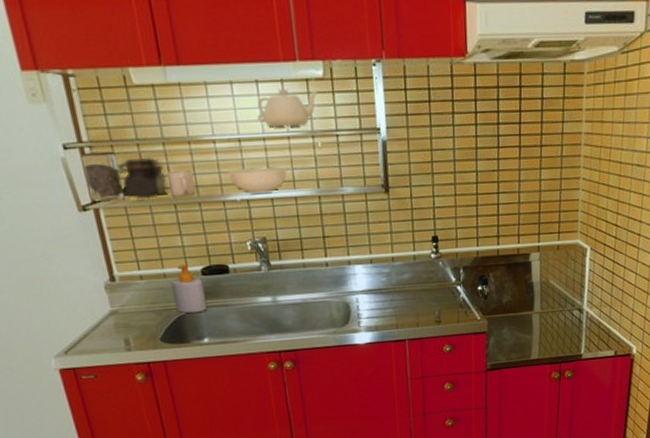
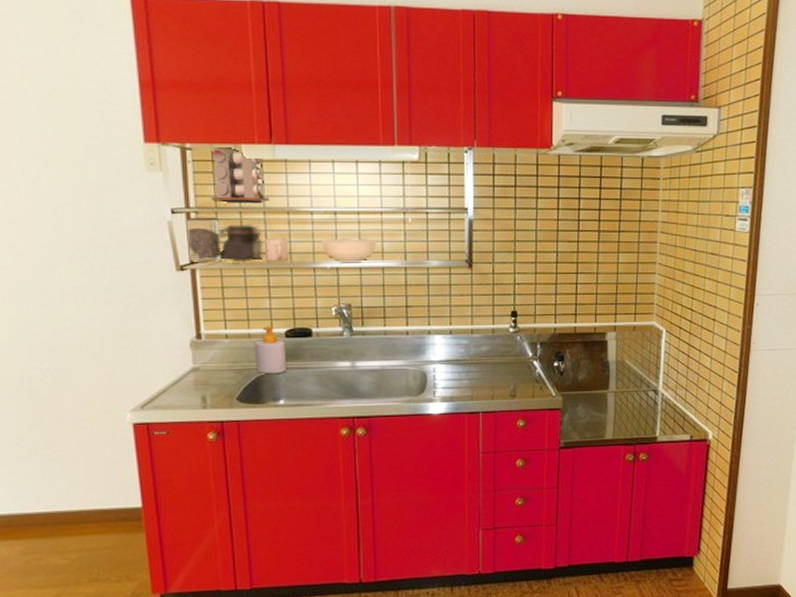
spice rack: none [97,69,168,135] -> present [211,145,270,203]
teapot: present [257,89,319,129] -> none [354,169,413,205]

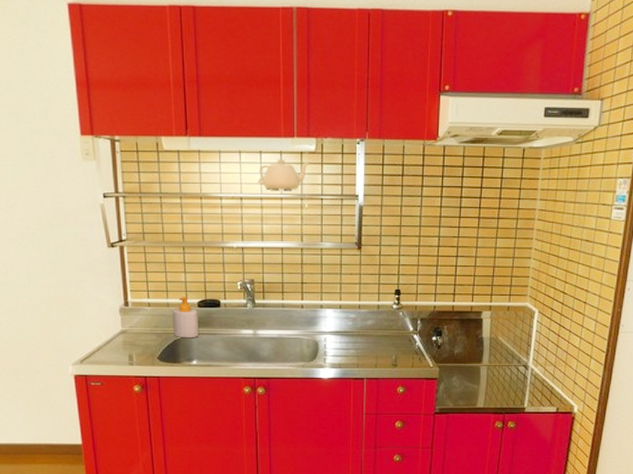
jar: present [186,217,222,262] -> none [116,201,145,240]
spice rack: present [211,145,270,203] -> none [136,137,186,189]
jar: present [219,224,262,261] -> none [143,207,179,240]
cup: present [264,238,290,262] -> none [180,220,202,241]
bowl: present [322,238,376,262] -> none [230,222,277,242]
teapot: none [354,169,413,205] -> present [258,159,310,191]

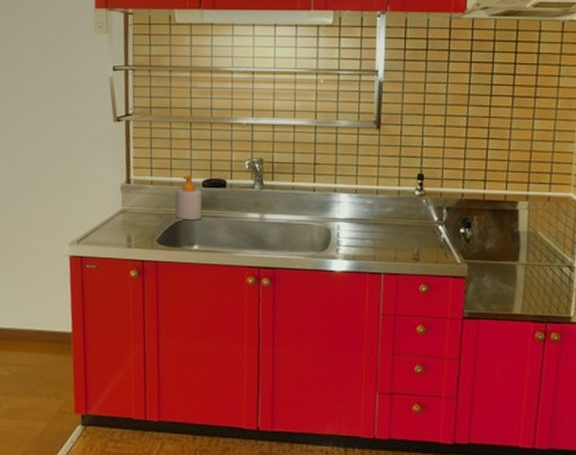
teapot: present [258,159,310,191] -> none [271,32,327,66]

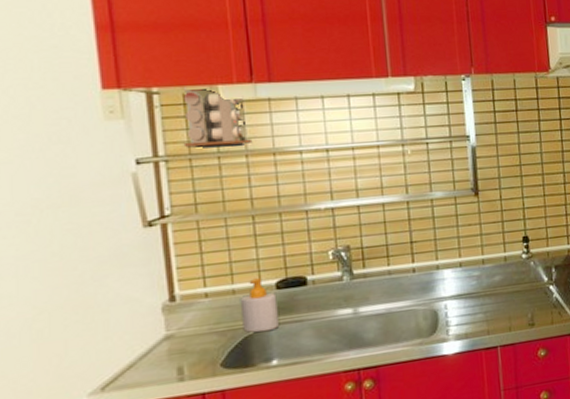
spice rack: none [146,10,196,62] -> present [183,87,253,149]

